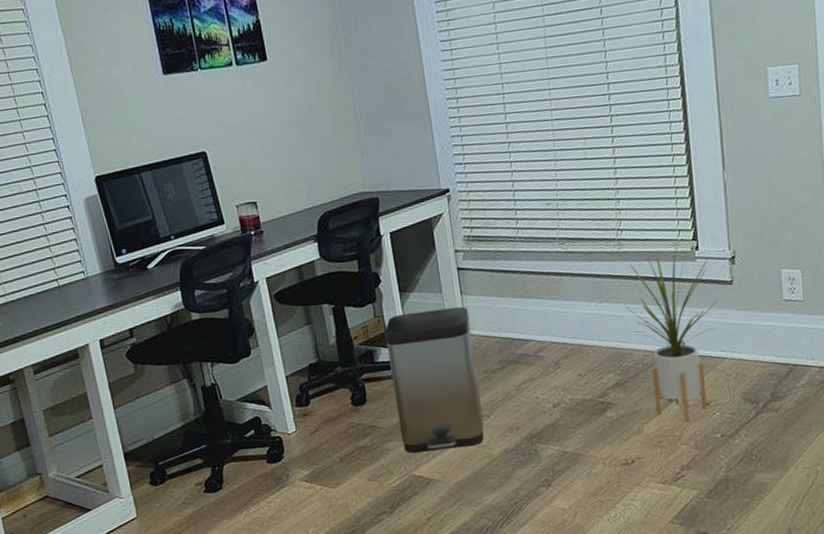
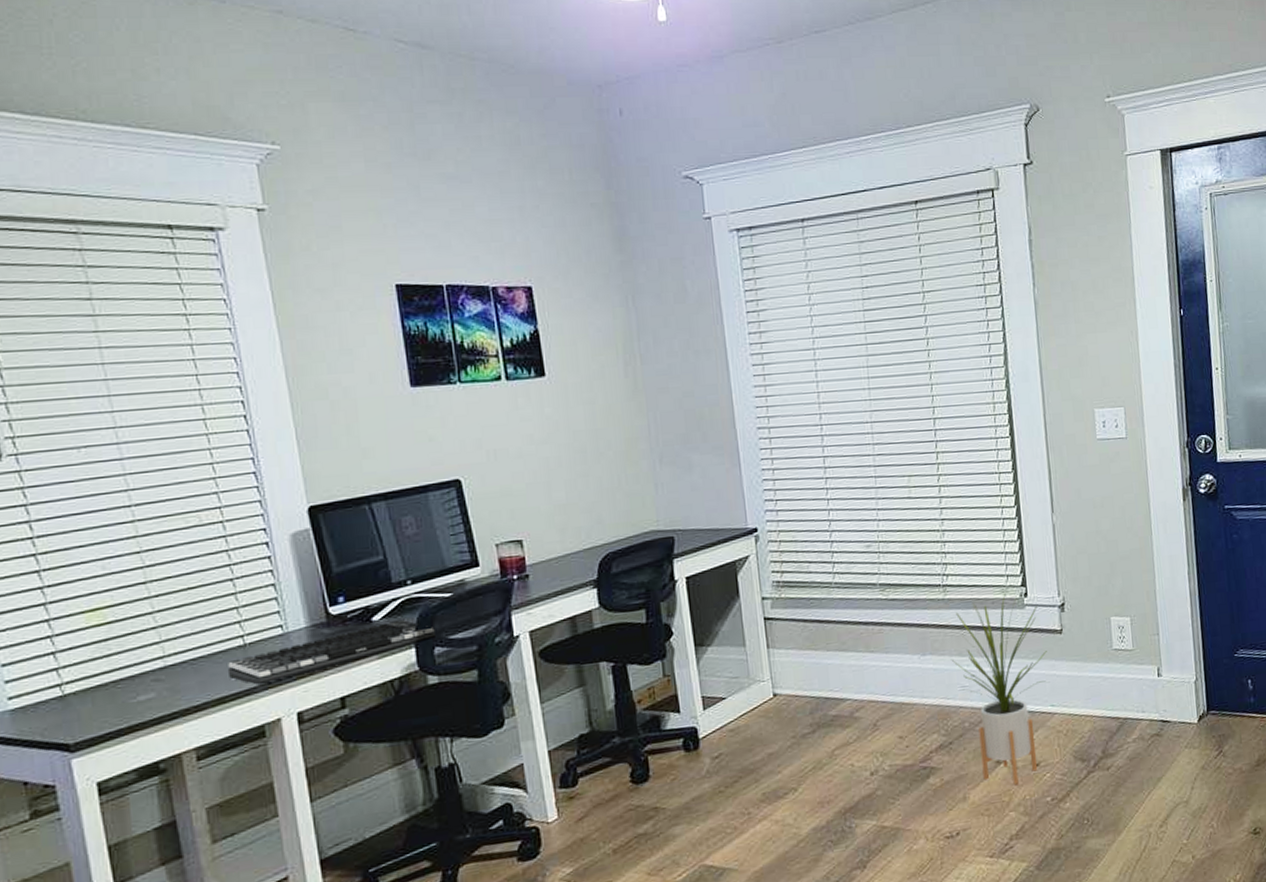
computer keyboard: none [48,267,195,318] -> present [227,619,435,685]
pedal bin: present [384,307,484,453] -> none [675,662,790,838]

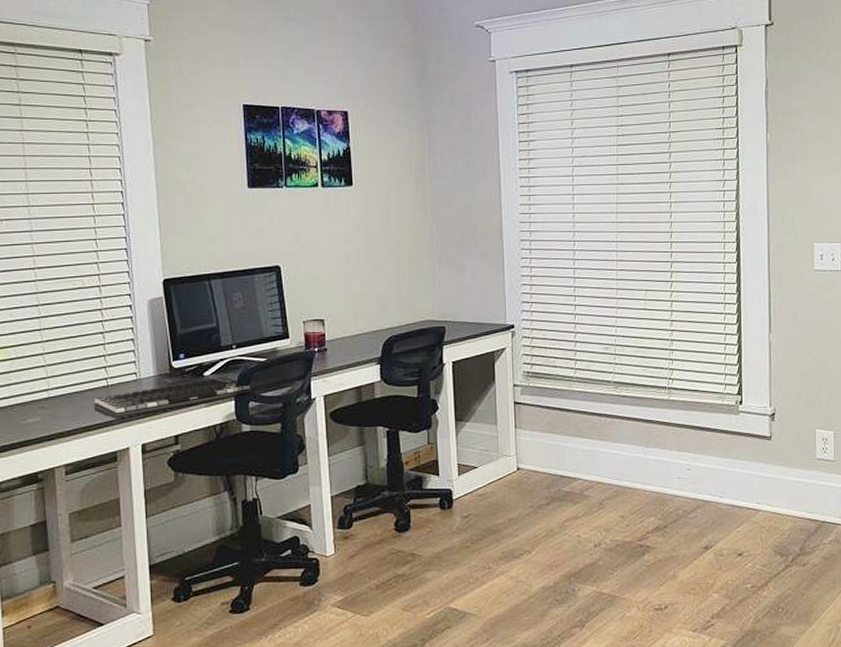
house plant: present [948,593,1050,785] -> none [671,399,757,570]

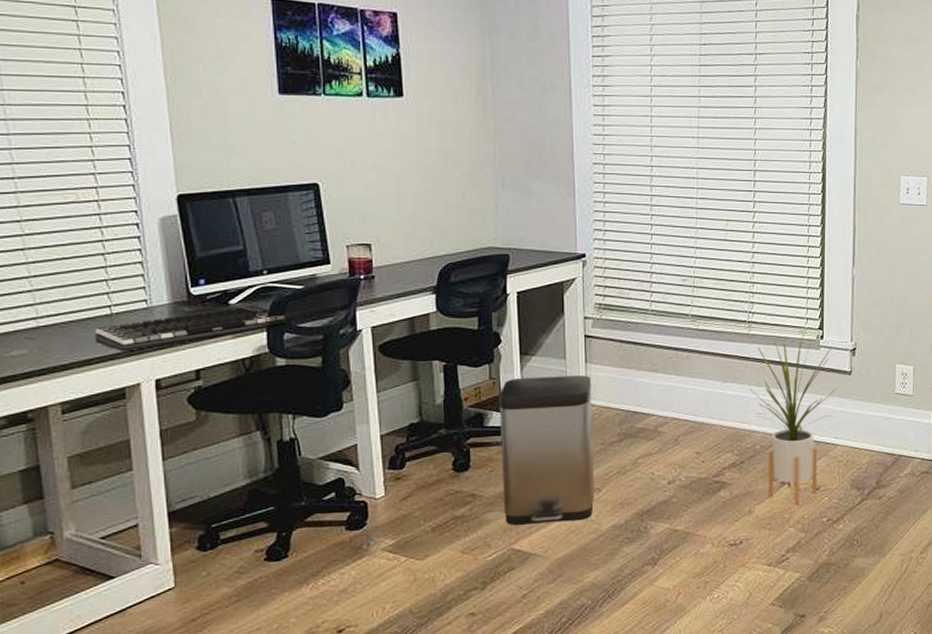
pedal bin: none [436,440,525,584] -> present [499,375,595,525]
house plant: none [671,399,757,570] -> present [750,334,836,504]

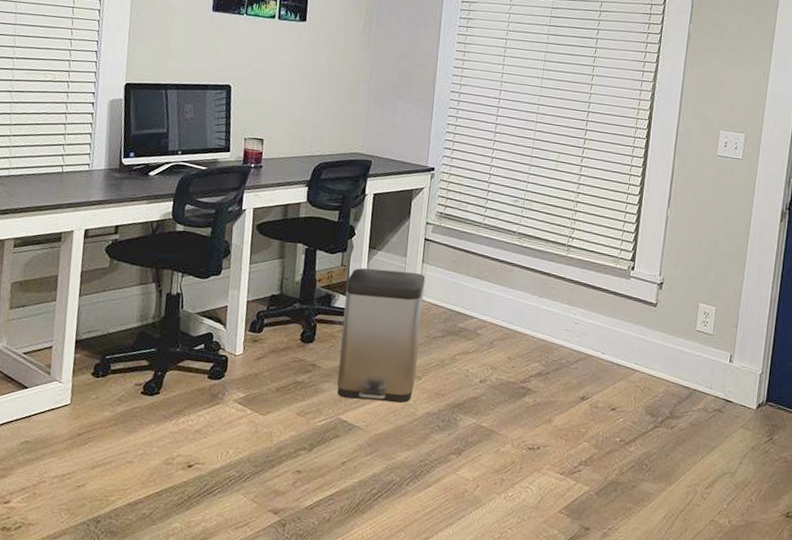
computer keyboard: present [94,305,286,352] -> none [47,178,189,204]
house plant: present [750,334,836,504] -> none [563,262,641,421]

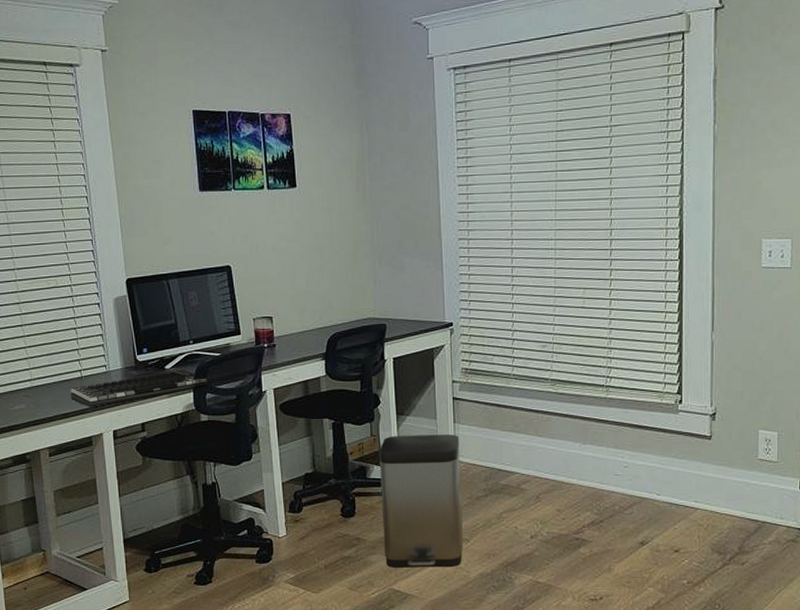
computer keyboard: none [47,178,189,204] -> present [70,369,207,407]

